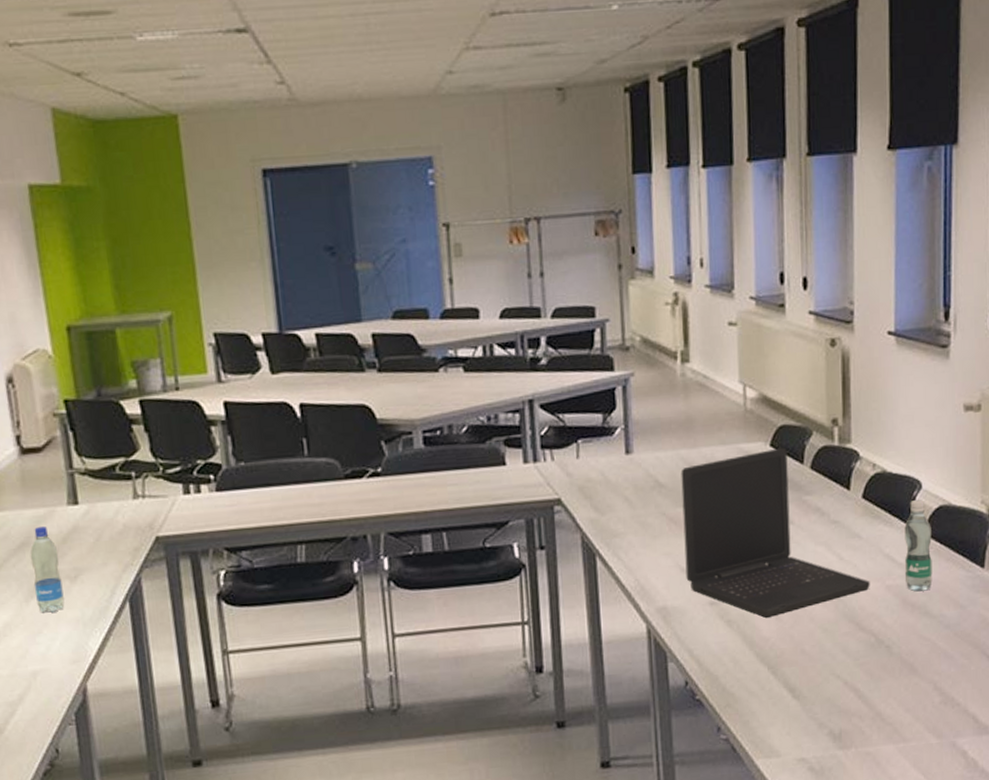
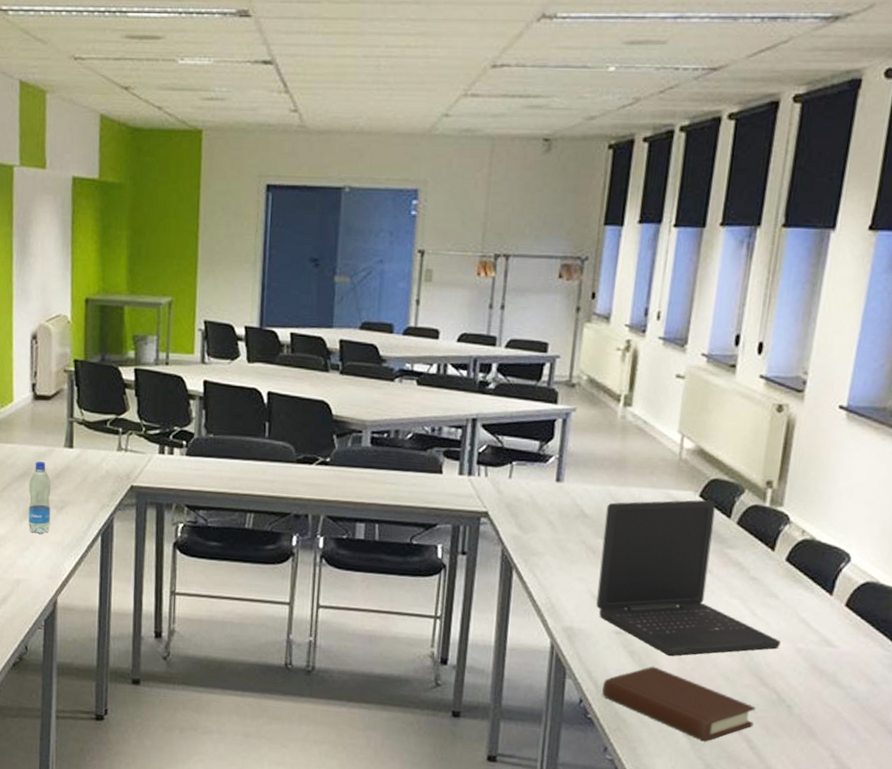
book: none [705,631,858,699] -> present [602,666,756,741]
bottle: present [904,500,933,592] -> none [818,572,854,661]

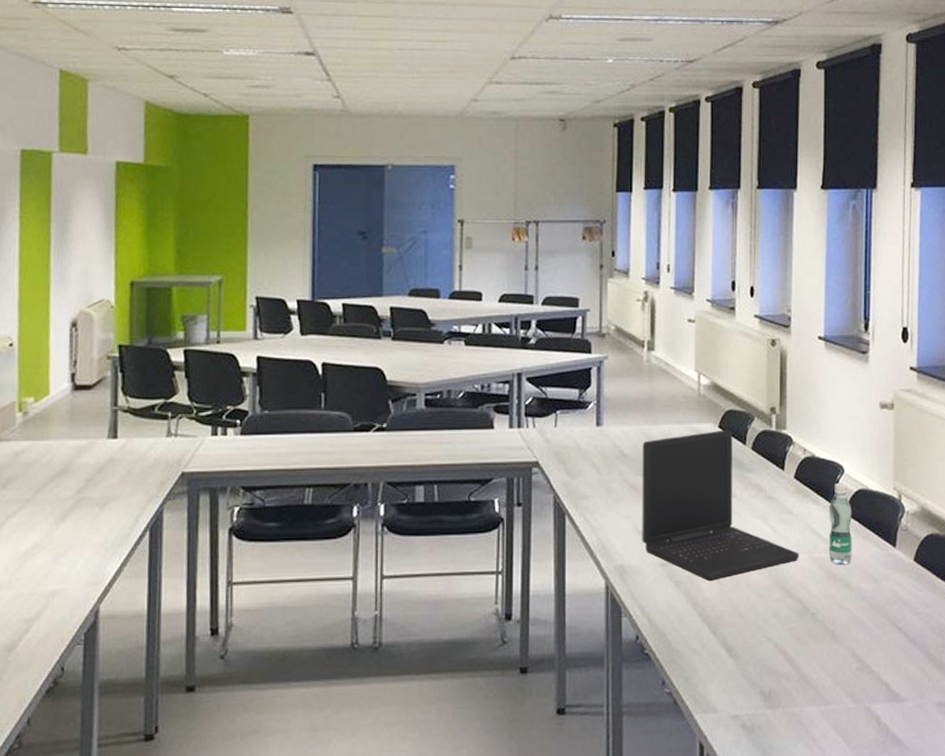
bottle: present [28,461,51,534] -> none [65,457,93,536]
book: present [602,666,756,741] -> none [654,593,786,659]
bottle: none [818,572,854,661] -> present [828,483,852,565]

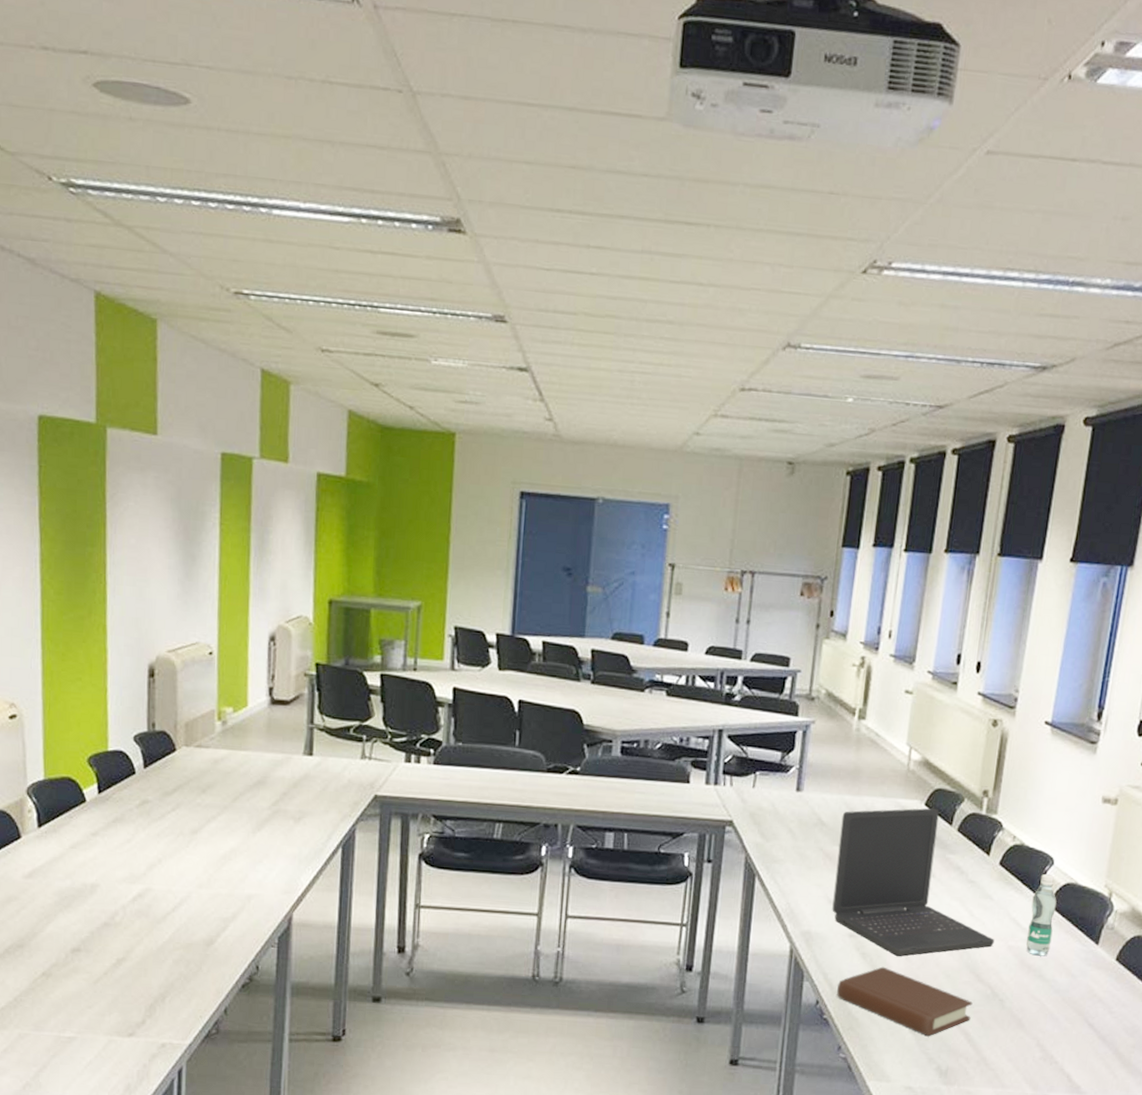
book: none [654,593,786,659] -> present [837,966,973,1036]

